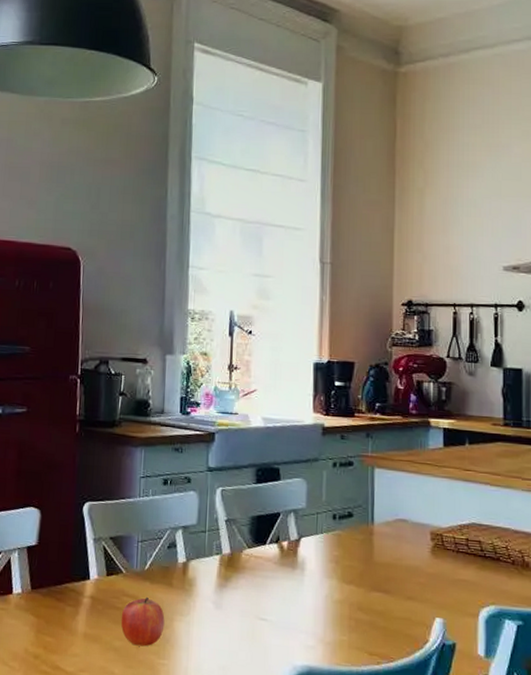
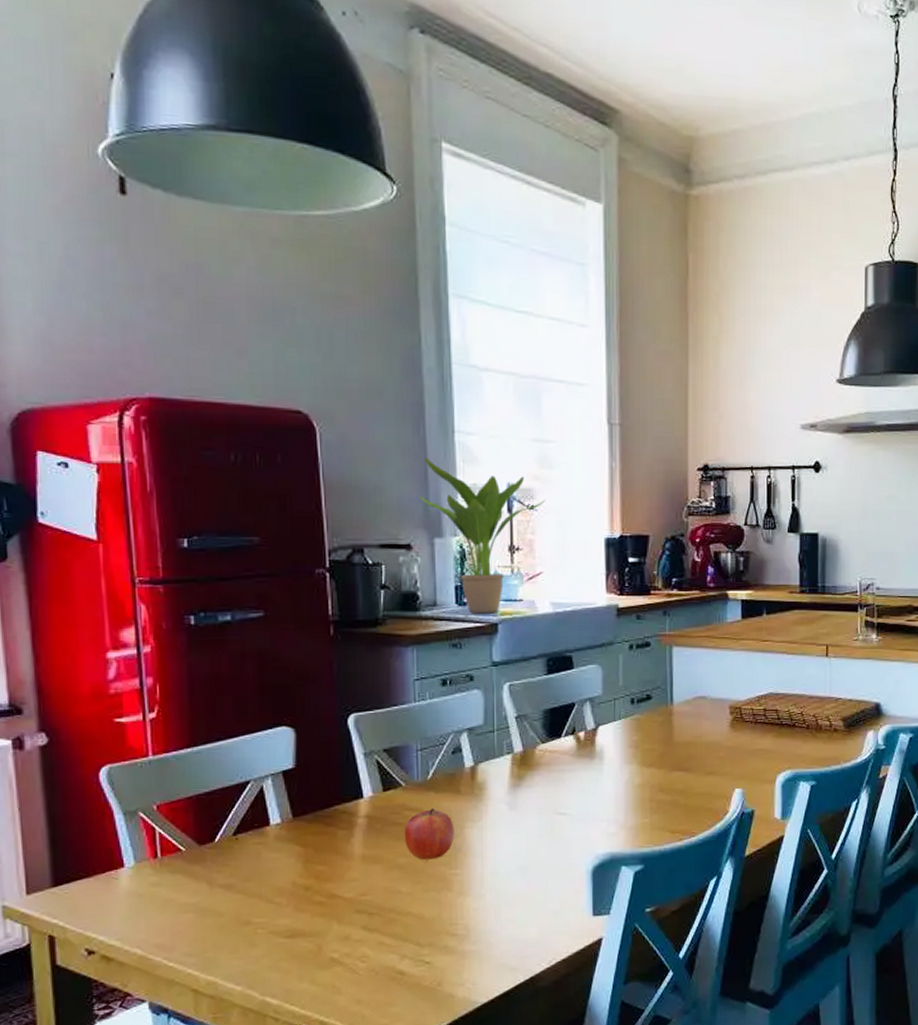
potted plant: none [157,287,263,425] -> present [420,457,546,615]

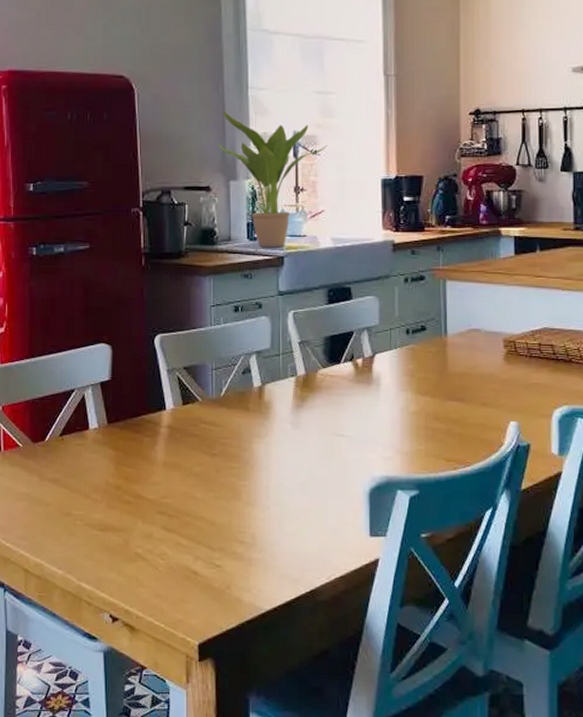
fruit: present [404,807,455,860] -> none [199,422,243,470]

